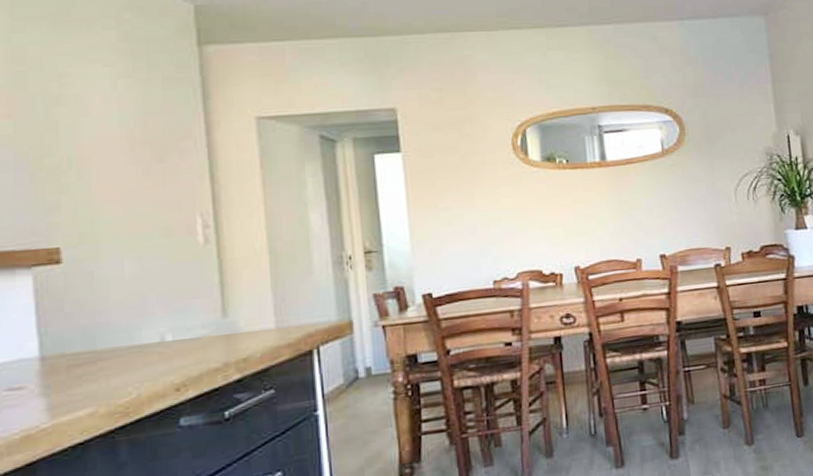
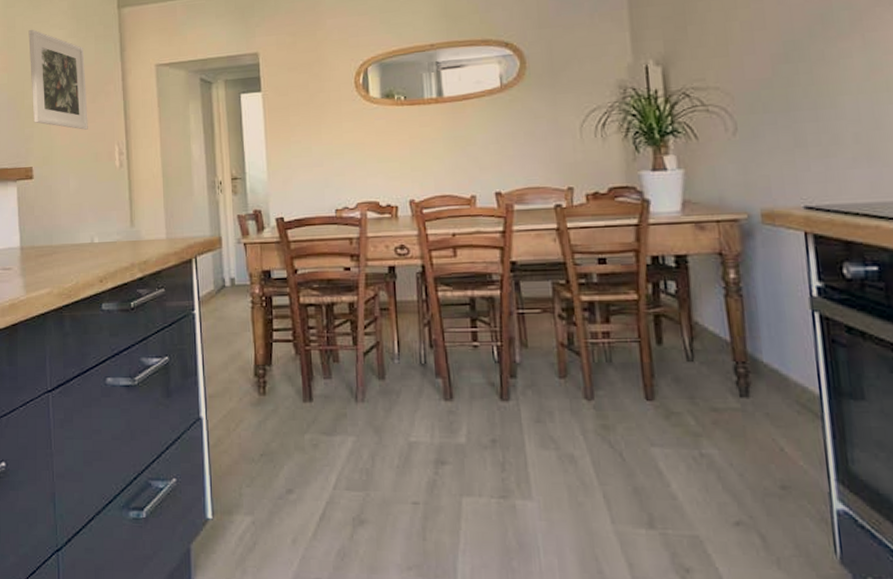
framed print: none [50,64,153,198] -> present [28,30,88,130]

